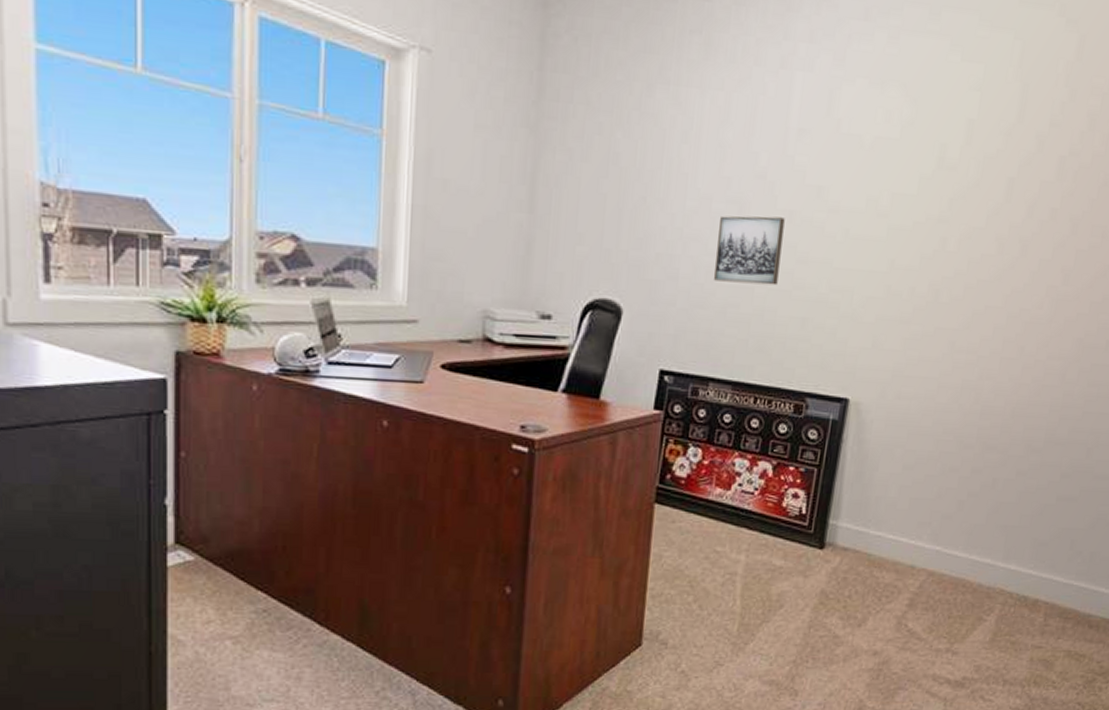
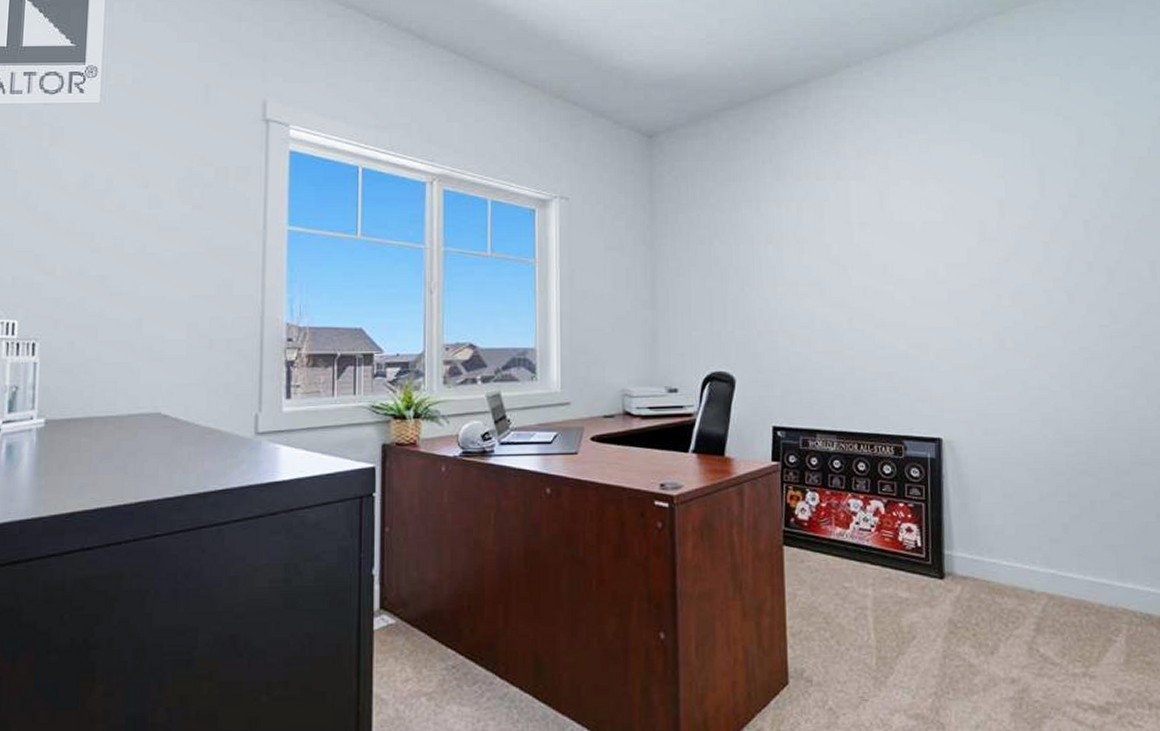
wall art: present [713,215,785,286] -> none [805,292,862,348]

